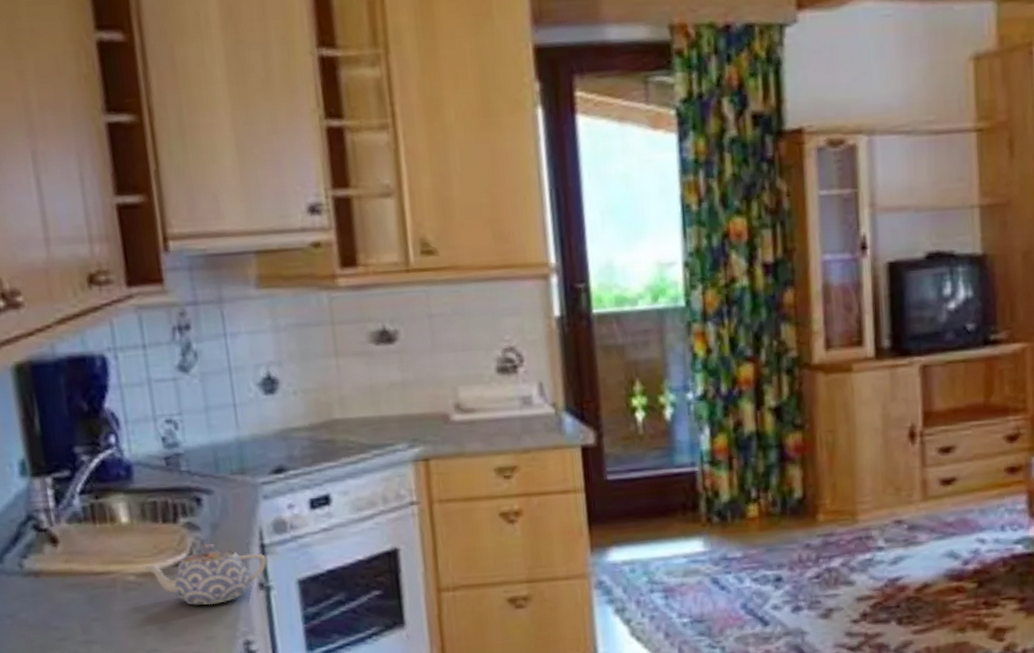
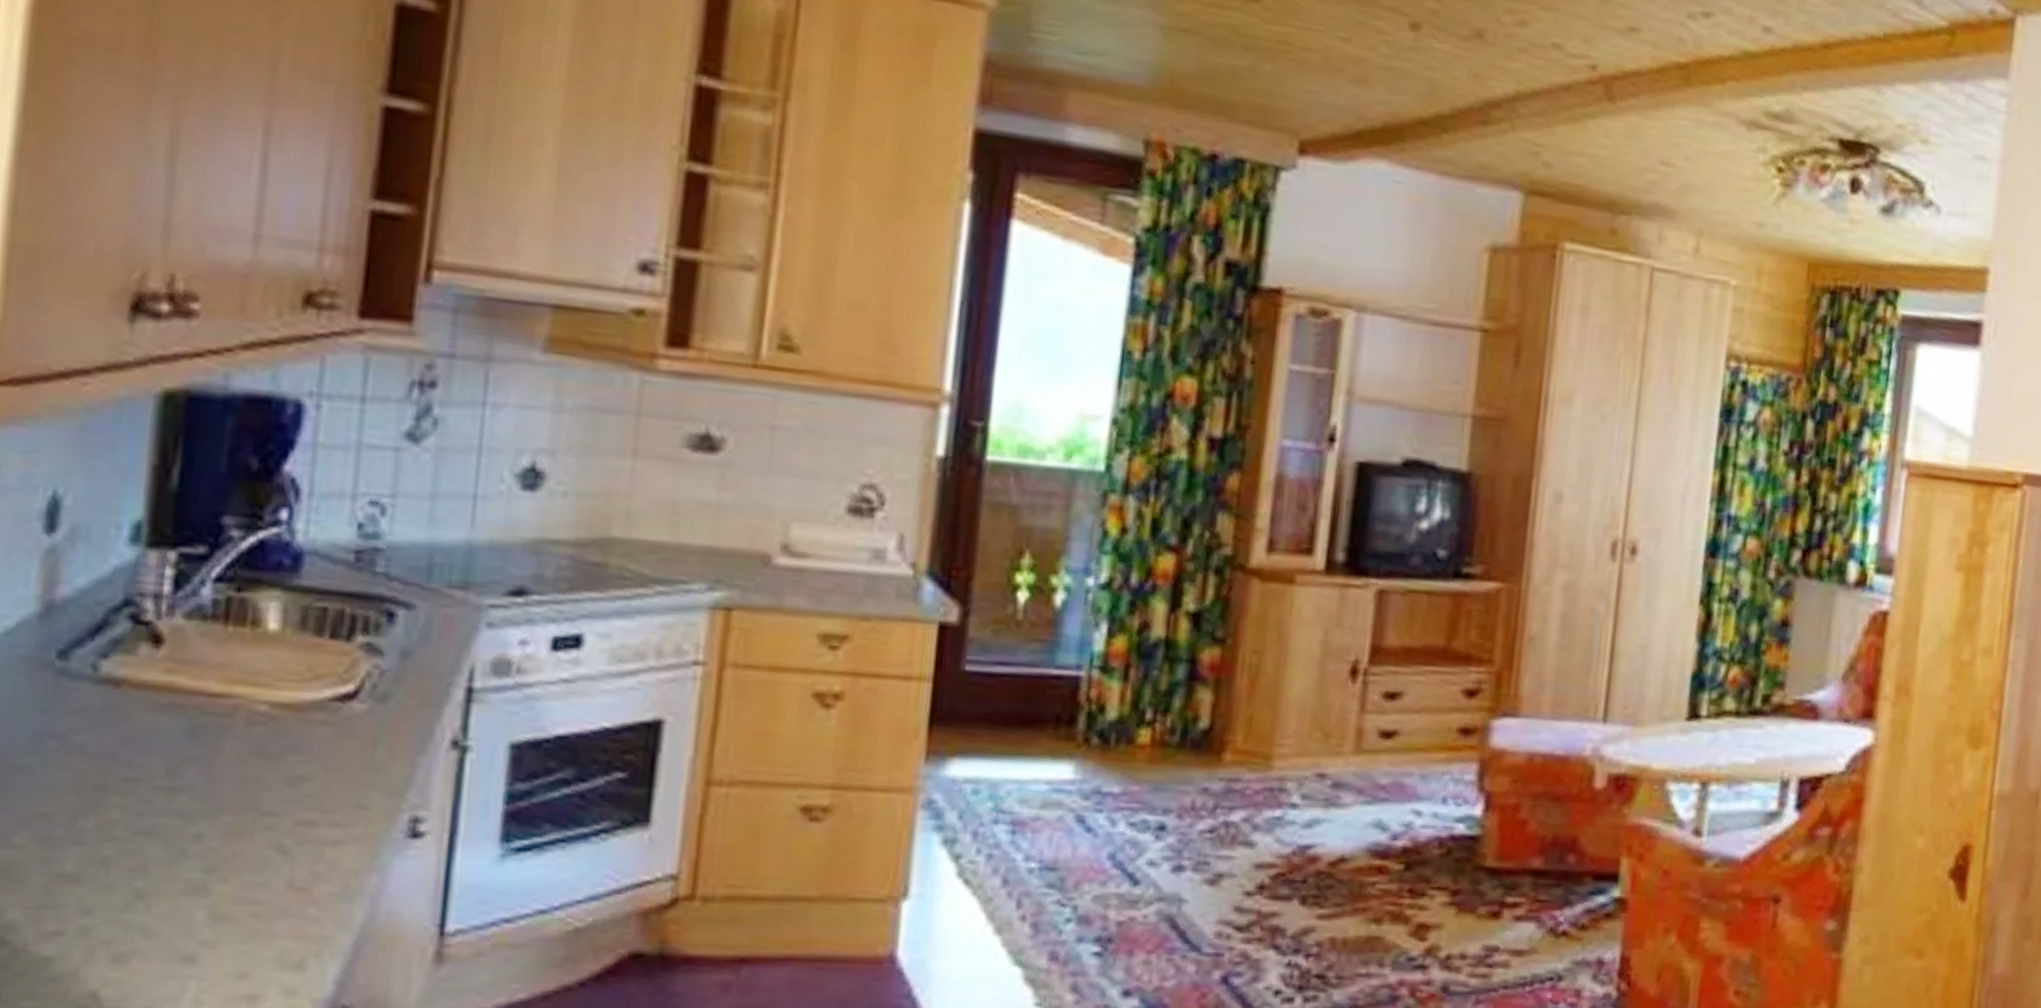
teapot: present [141,544,268,606] -> none [282,676,472,761]

